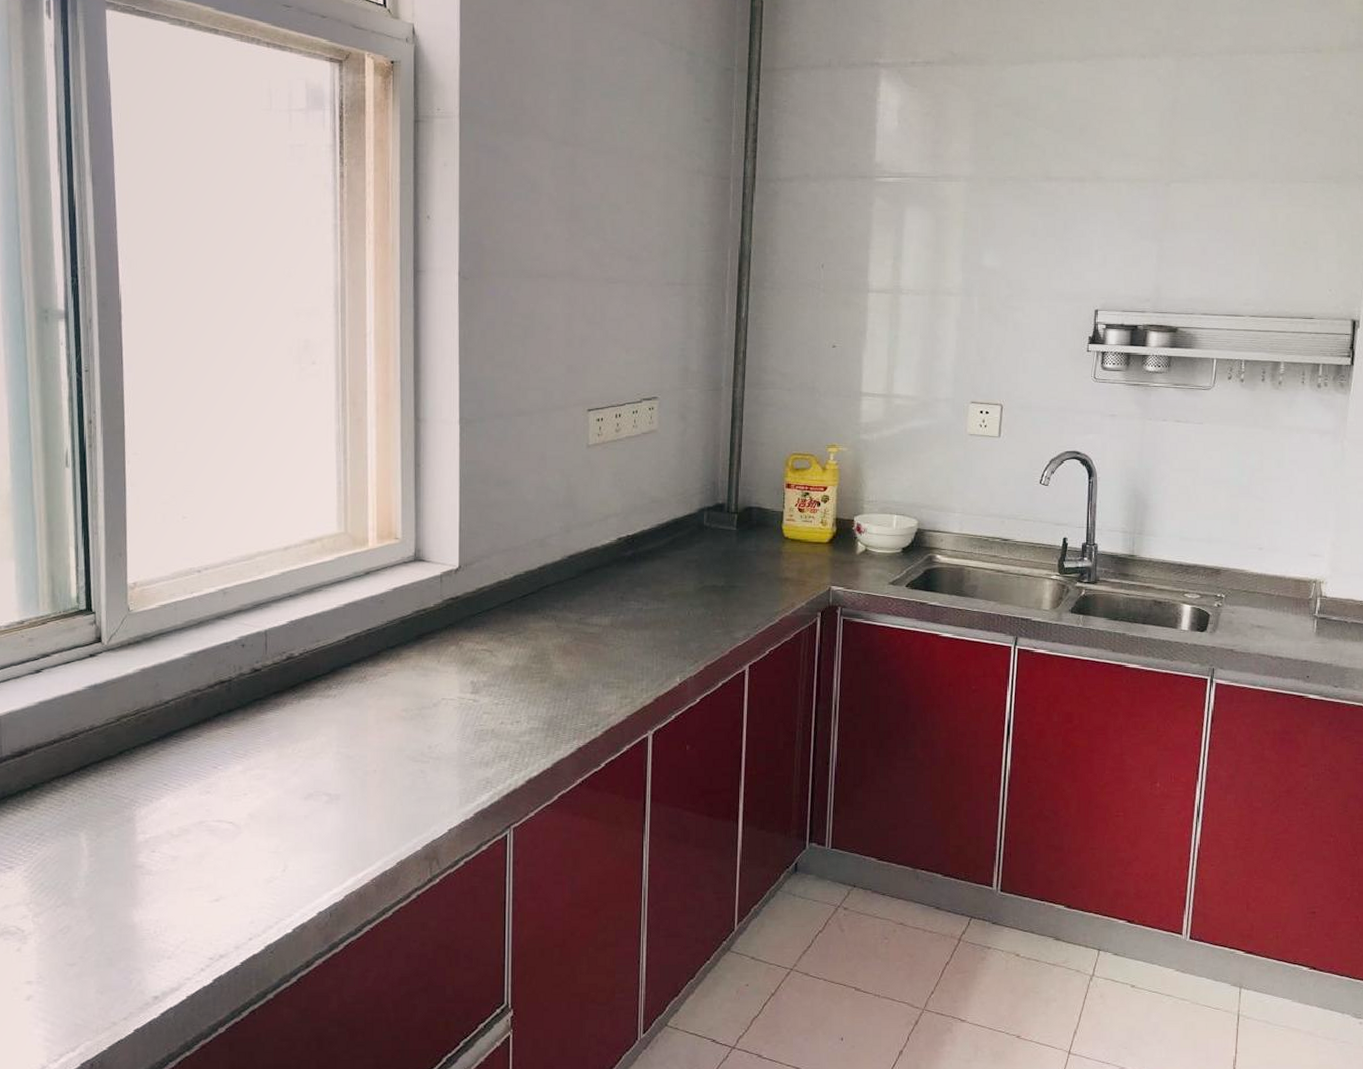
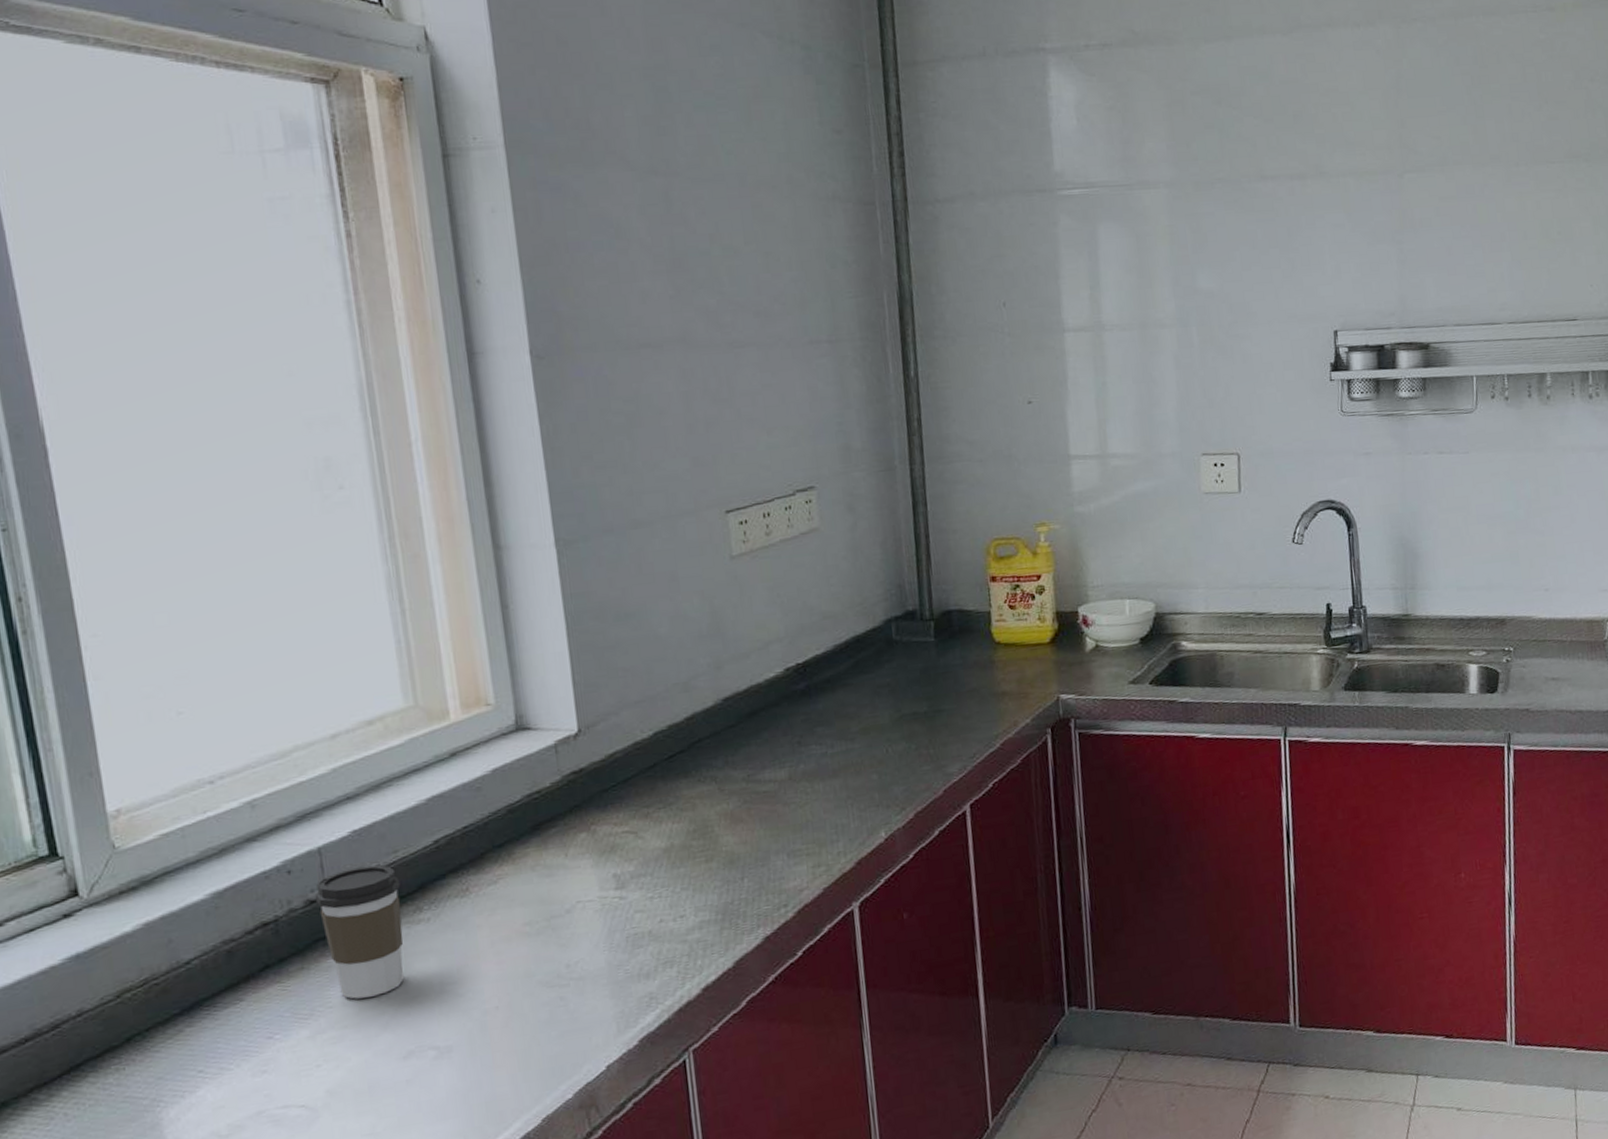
coffee cup: none [258,649,318,748] -> present [314,865,404,999]

